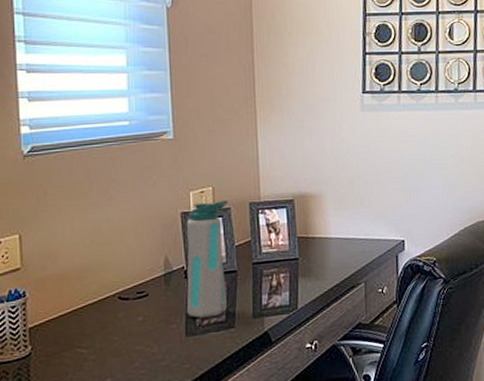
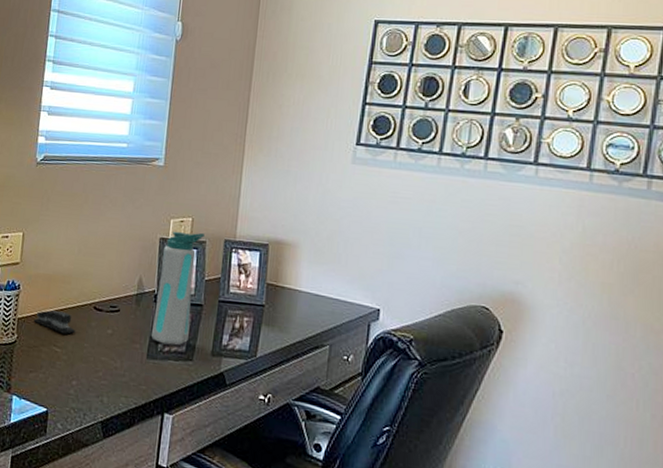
stapler: none [49,310,101,333] -> present [34,310,76,334]

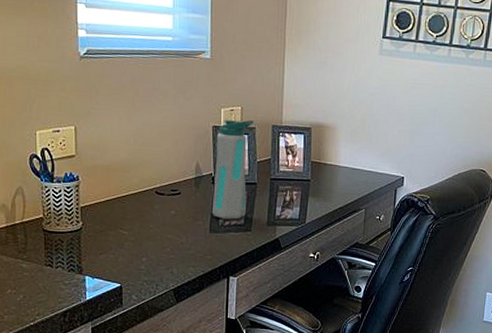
stapler: present [34,310,76,334] -> none [97,198,140,218]

